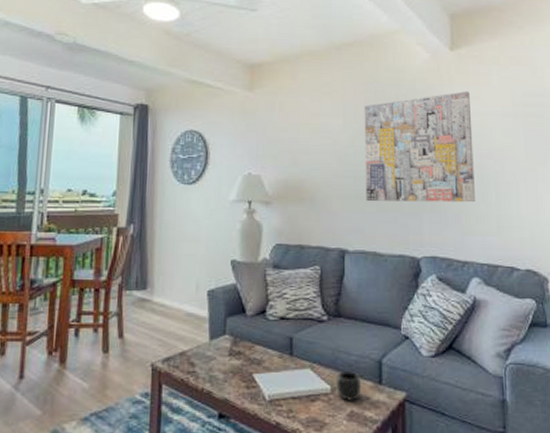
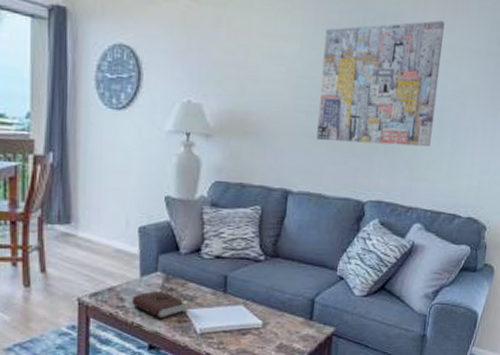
book: none [202,353,255,384] -> present [131,290,188,318]
mug: present [336,370,362,402] -> none [267,307,294,336]

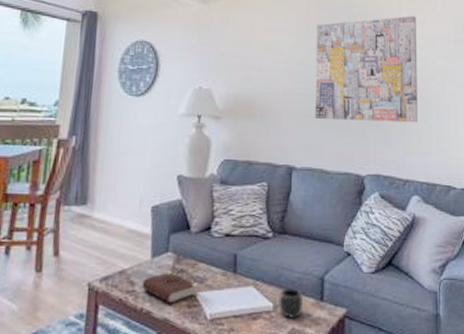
mug: none [267,307,294,336] -> present [278,287,304,320]

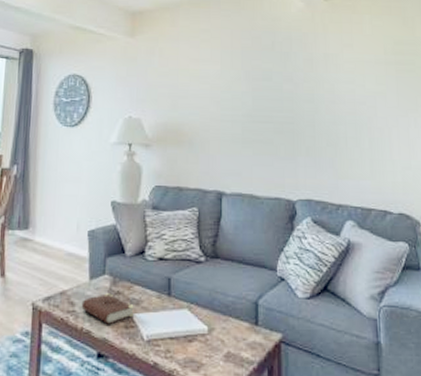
mug: present [278,287,304,320] -> none [213,311,239,343]
wall art: present [315,16,418,123] -> none [241,39,349,147]

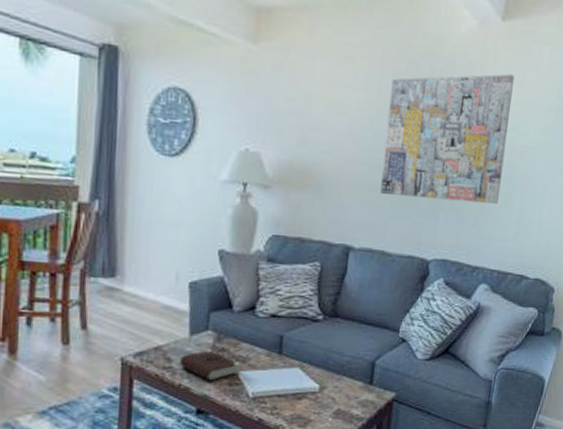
wall art: none [241,39,349,147] -> present [380,74,514,205]

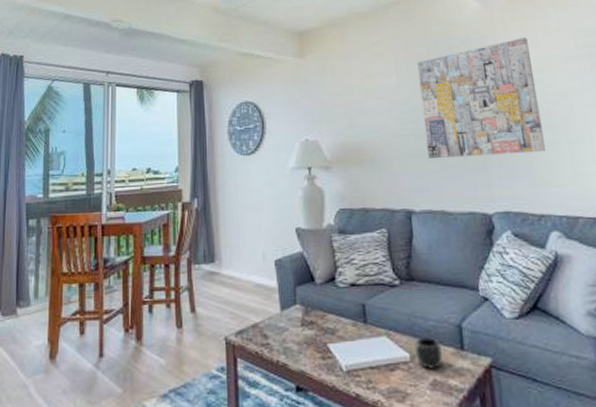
book: present [179,350,240,381] -> none [275,324,330,355]
mug: none [325,370,353,401] -> present [414,336,444,371]

